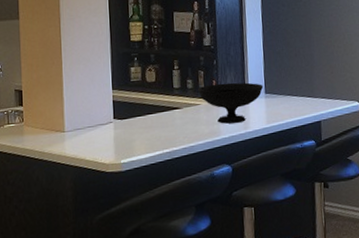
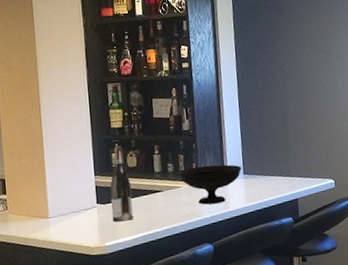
wine bottle: none [127,59,150,139] -> present [110,146,133,222]

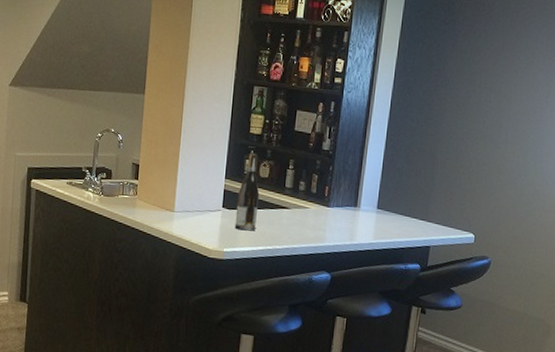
bowl: present [179,164,242,205] -> none [309,190,377,233]

